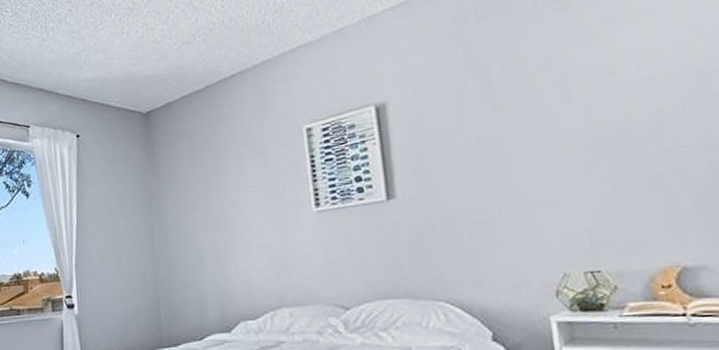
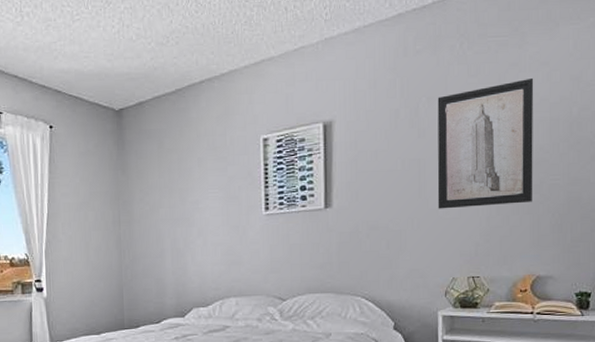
wall art: none [512,30,659,192] -> present [437,77,534,209]

